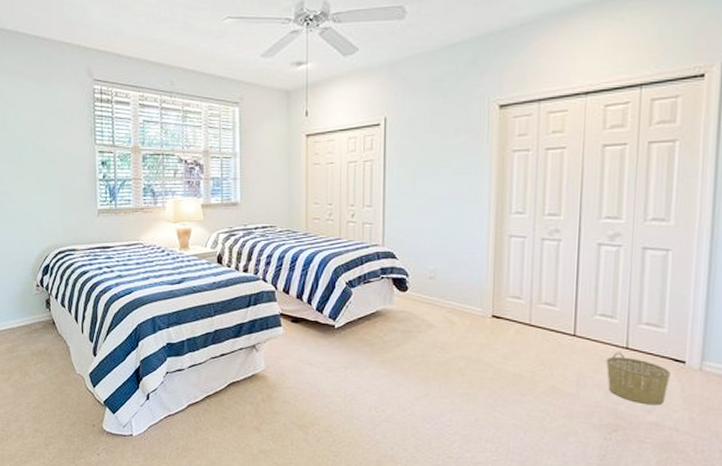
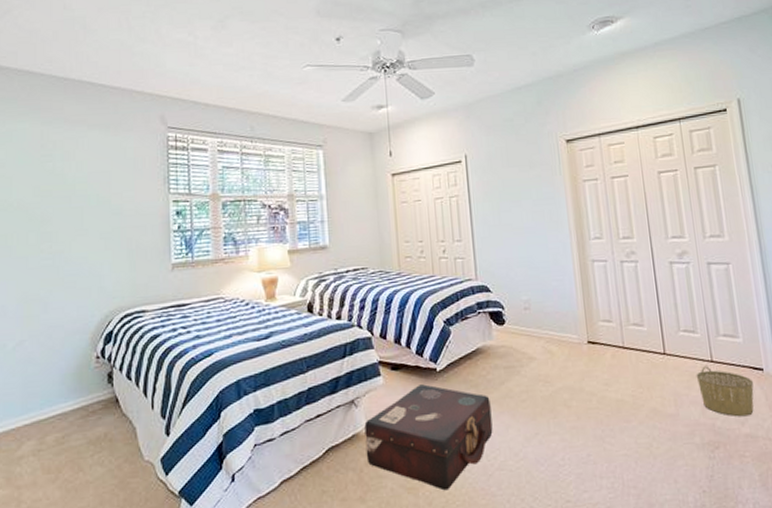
suitcase: none [263,338,384,432] -> present [364,384,493,491]

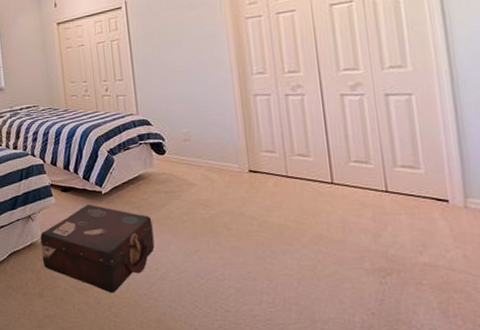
basket: present [696,366,754,417] -> none [367,196,437,246]

